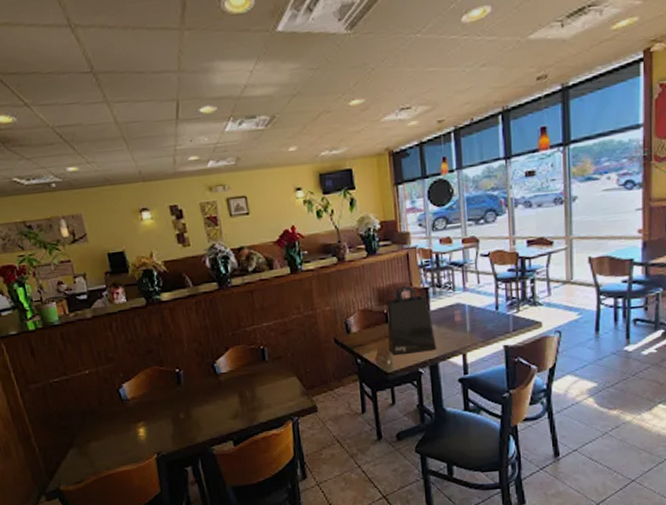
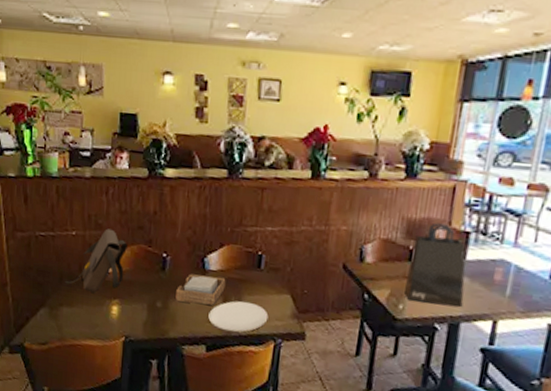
shoulder bag: none [88,359,144,423] -> present [65,228,129,294]
napkin holder: none [195,376,239,408] -> present [176,274,226,306]
plate: none [229,391,282,423] -> present [208,301,269,333]

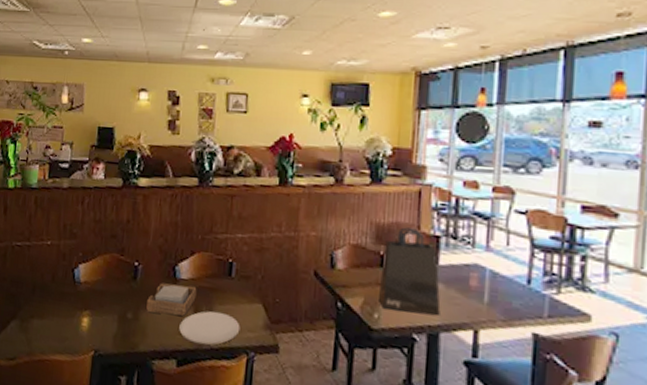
shoulder bag: present [65,228,129,294] -> none [37,238,101,305]

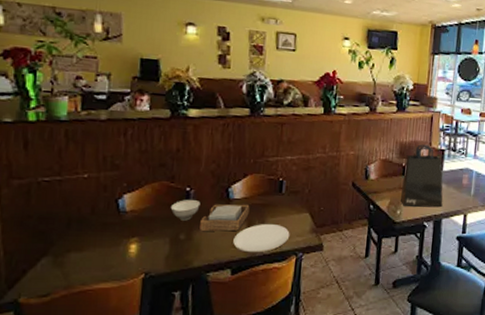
bowl: none [119,275,148,299] -> present [170,200,201,221]

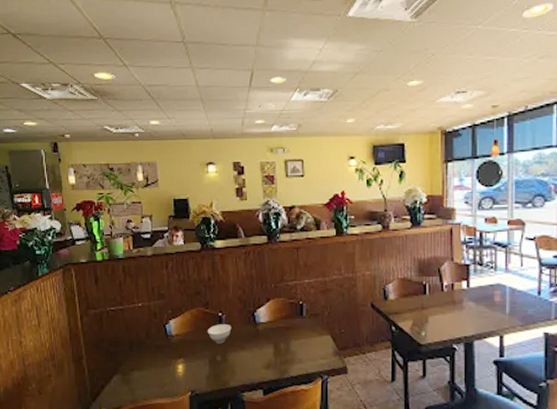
napkin holder: present [200,204,250,232] -> none [233,327,275,354]
plate: present [233,223,290,253] -> none [263,346,314,375]
shopping bag: present [400,144,443,208] -> none [423,260,473,329]

